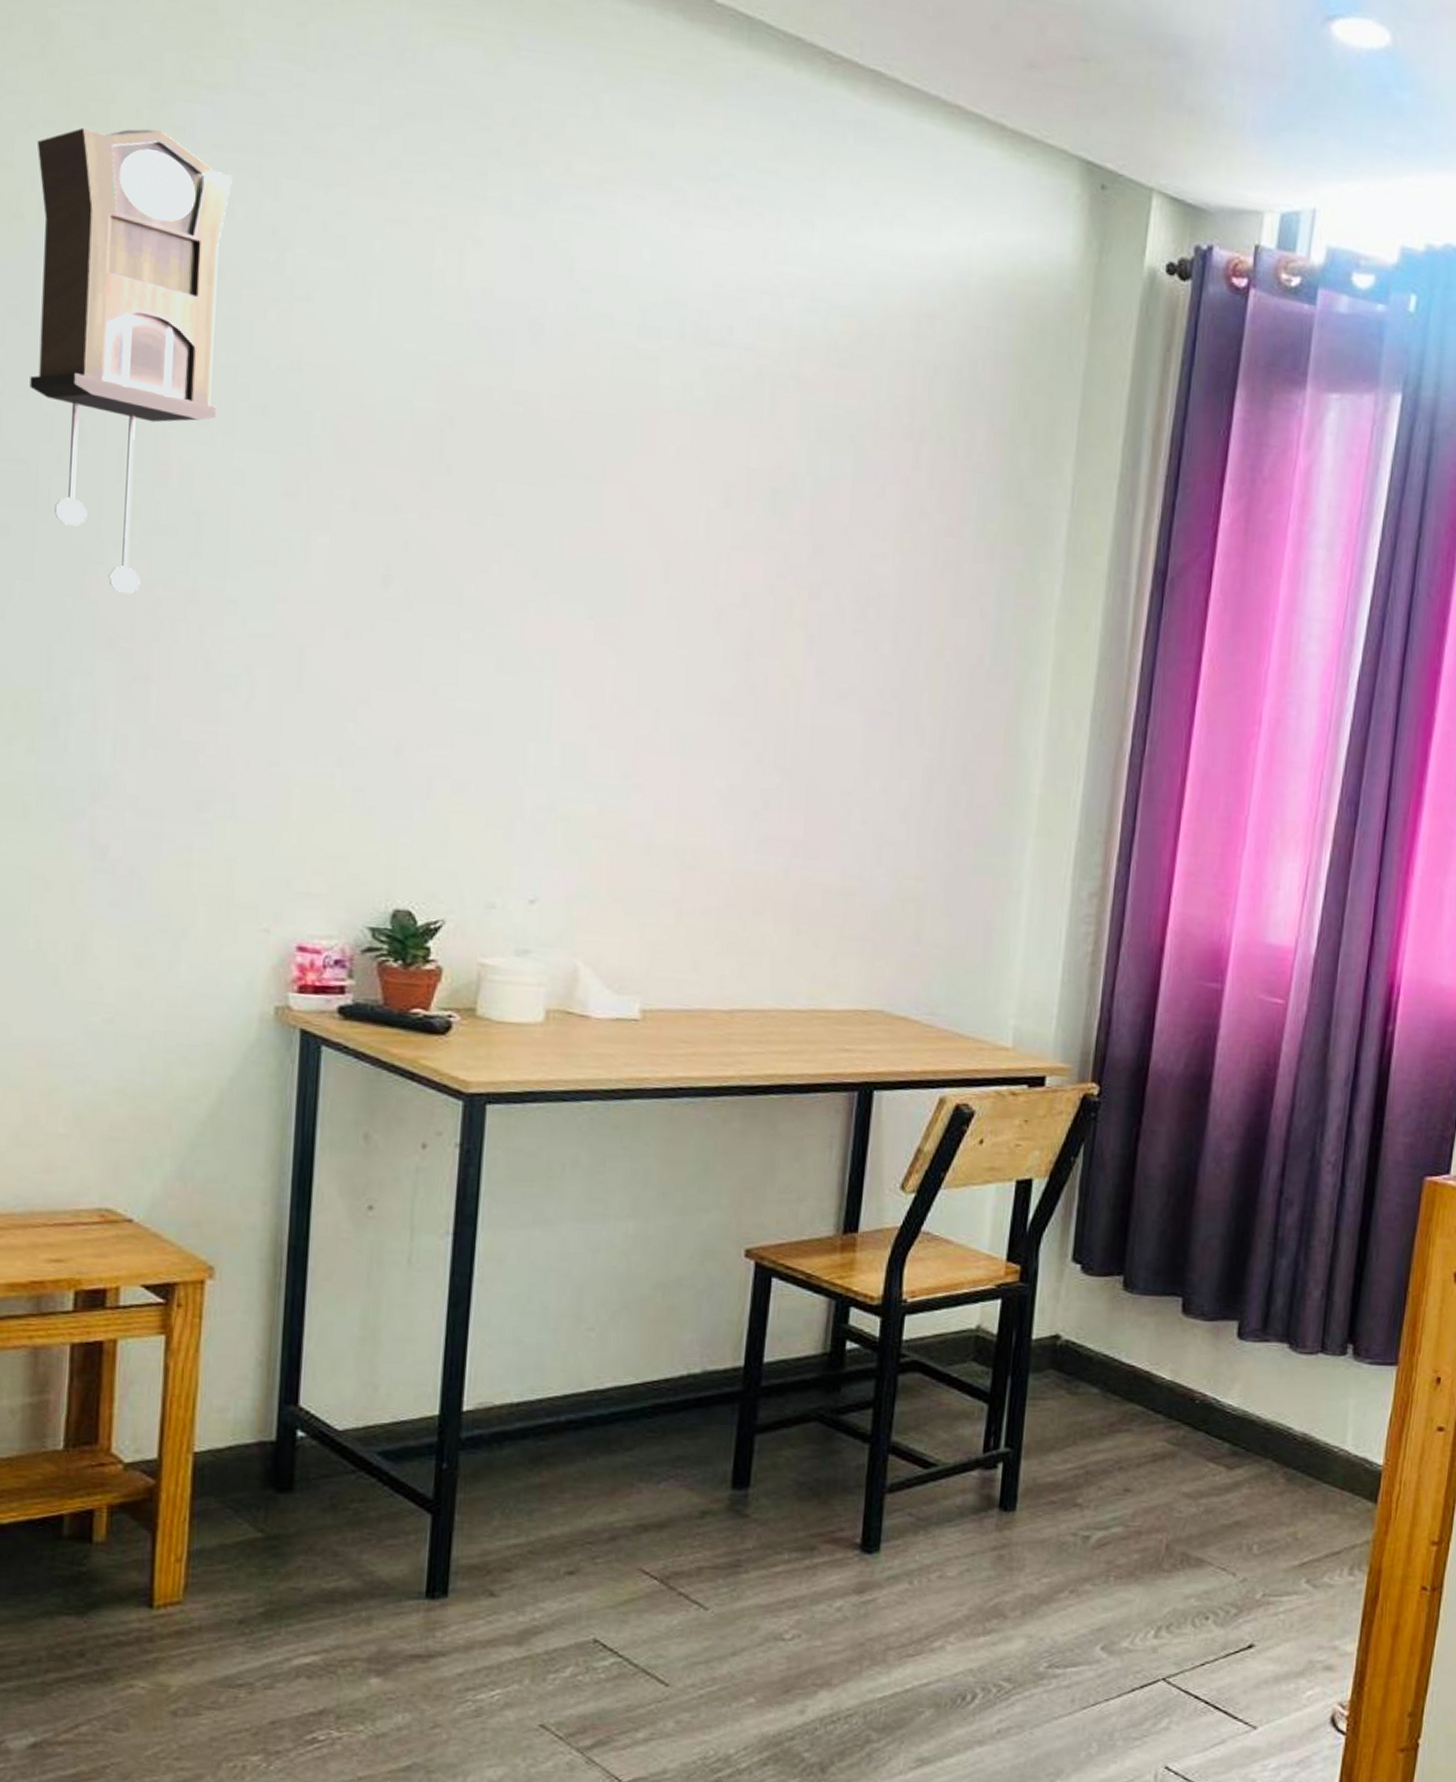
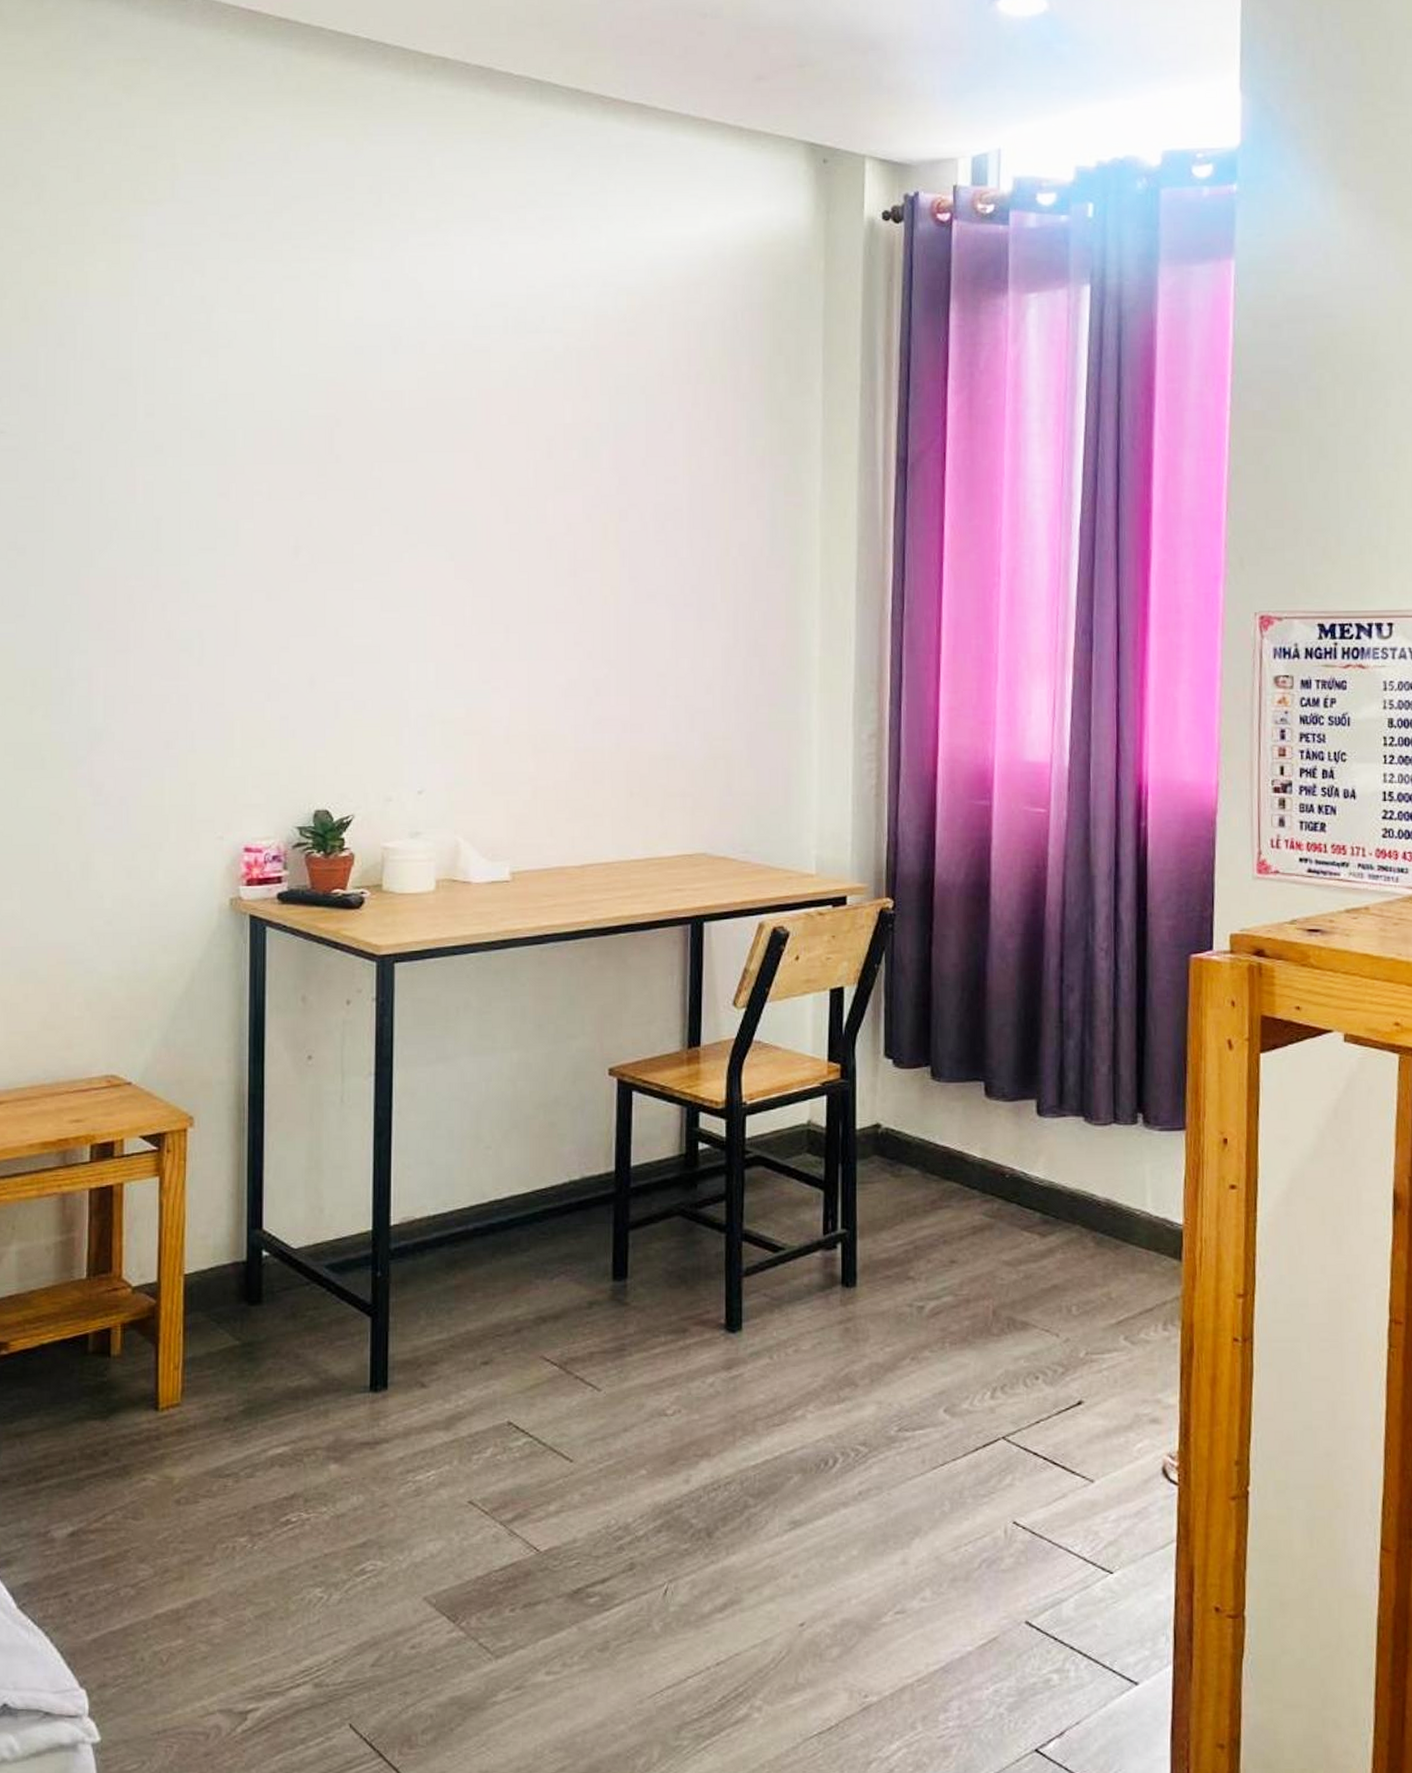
pendulum clock: present [30,127,232,594] -> none [36,240,172,587]

